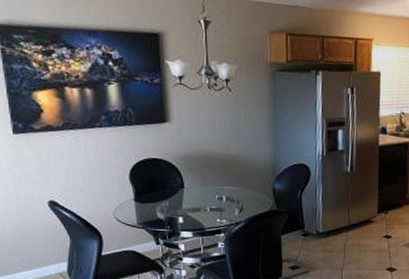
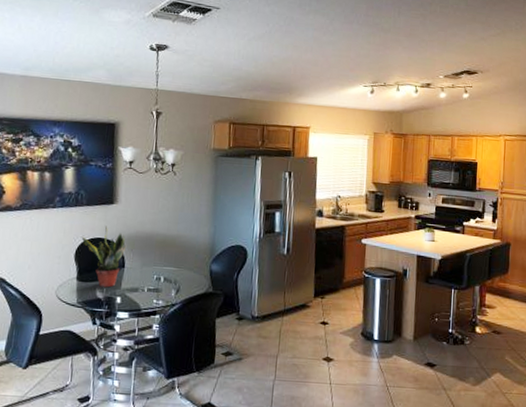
potted plant: none [136,145,184,208] -> present [82,225,127,288]

